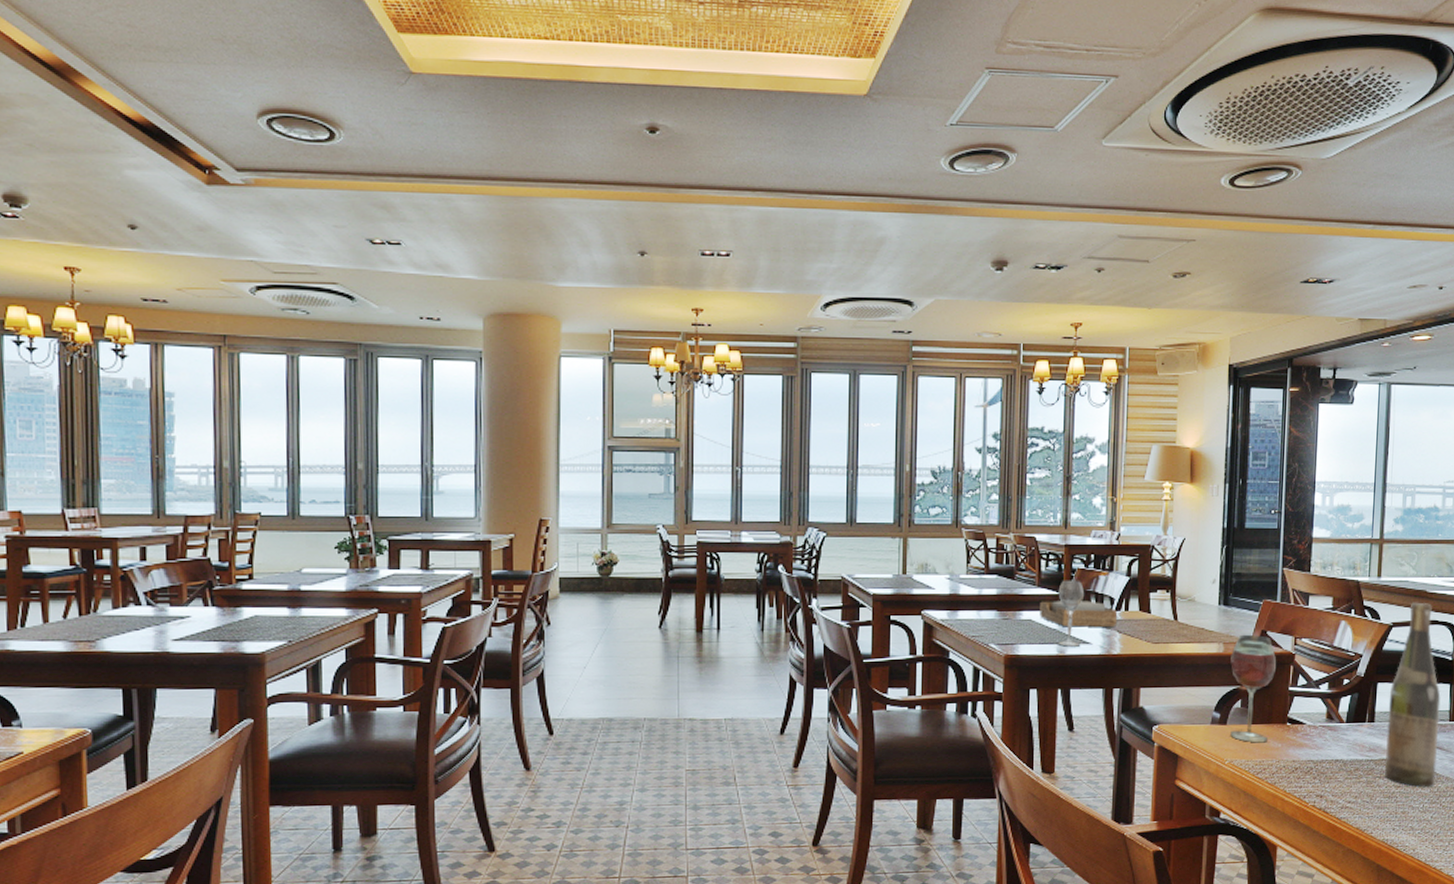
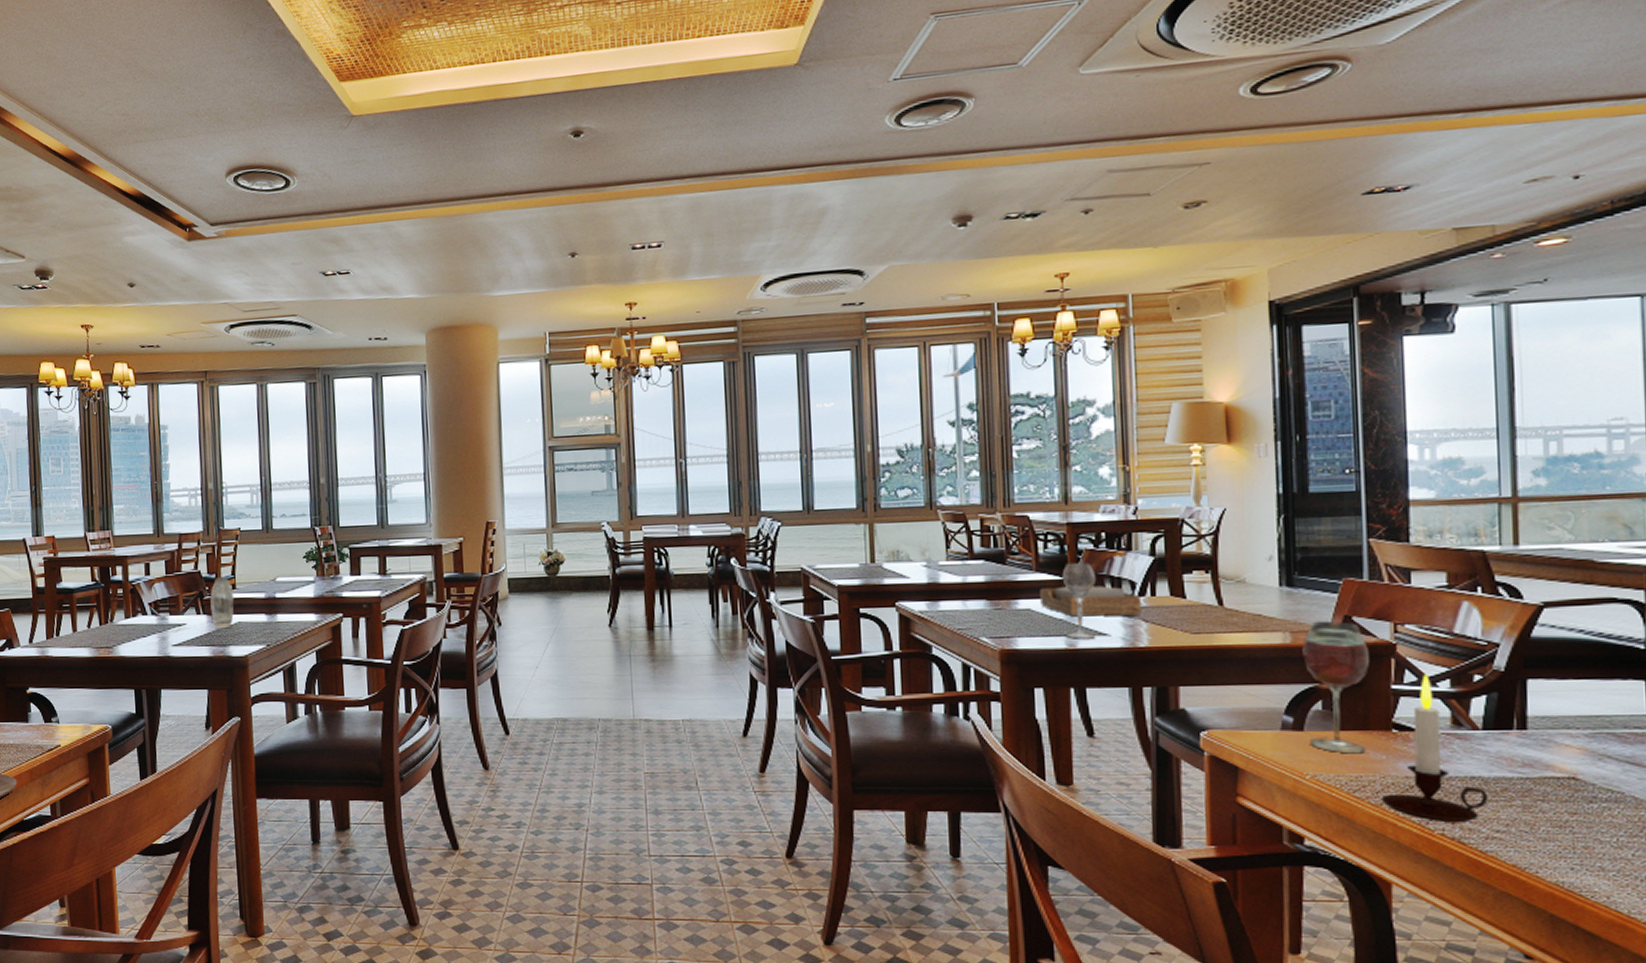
vase: none [221,566,251,623] -> present [210,577,235,629]
candle: none [1275,679,1345,797] -> present [1380,674,1488,823]
wine bottle: present [1384,602,1441,787] -> none [1547,575,1635,814]

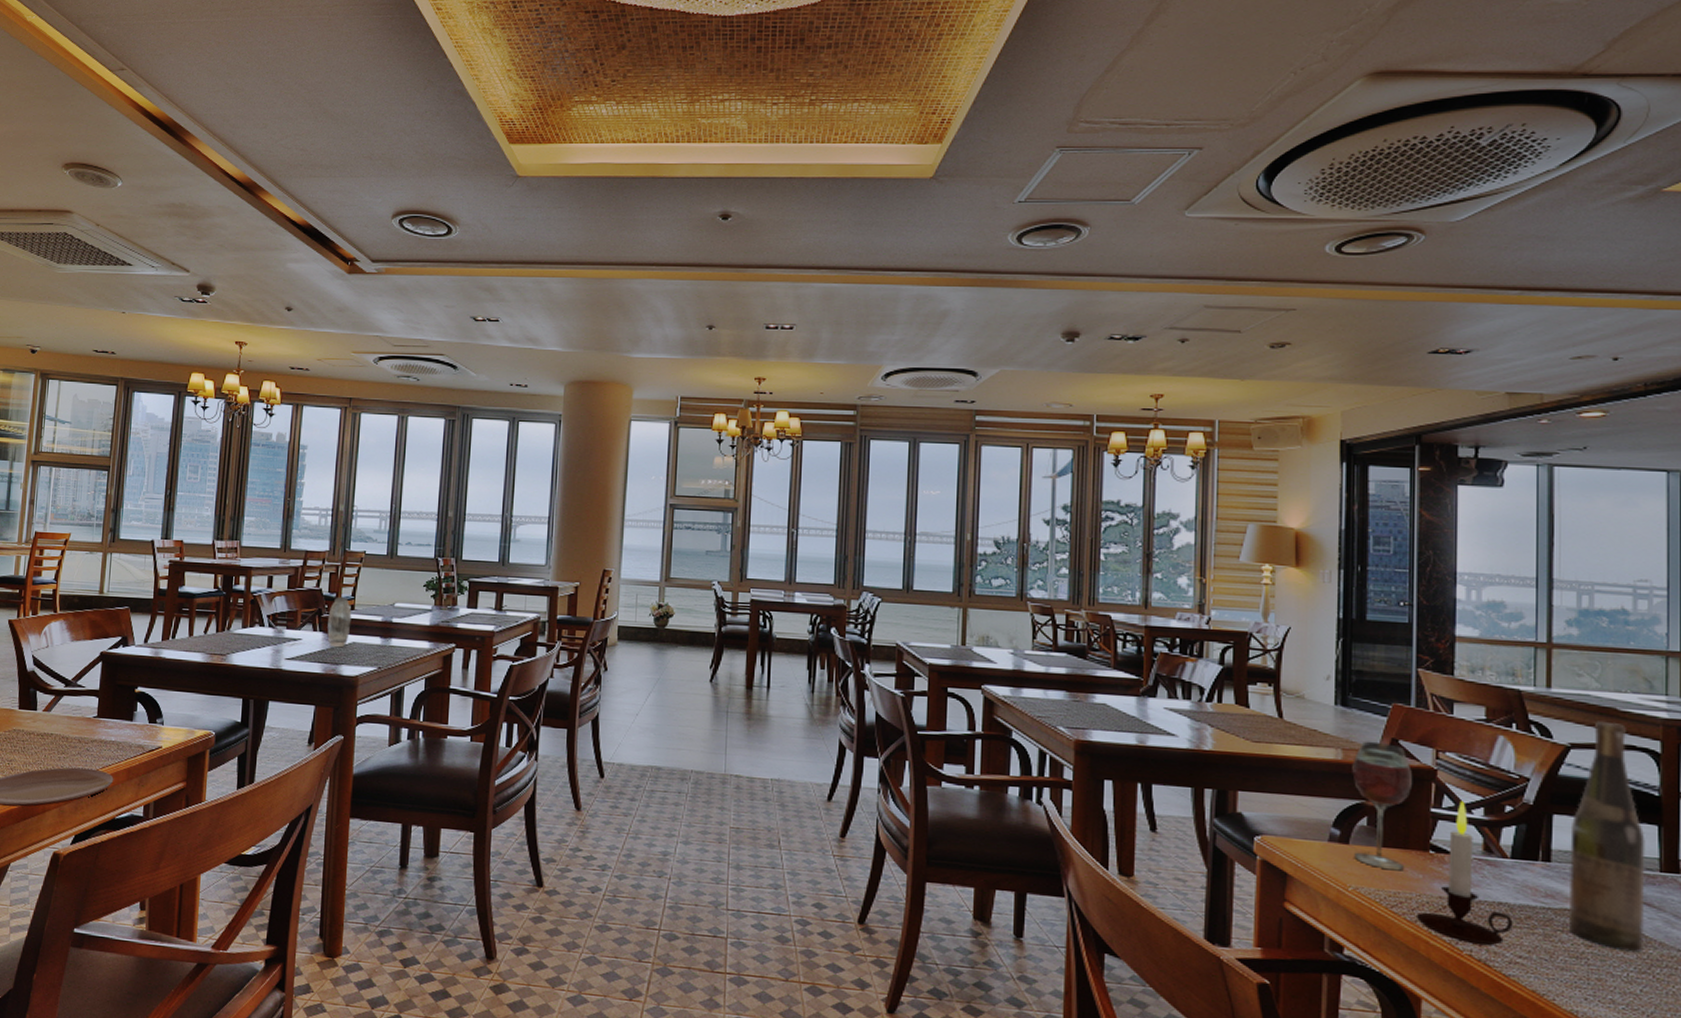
napkin holder: present [1040,585,1142,617] -> none [1116,685,1209,721]
wineglass: present [1062,562,1096,639] -> none [1137,664,1168,738]
wine bottle: none [1547,575,1635,814] -> present [1568,721,1645,952]

